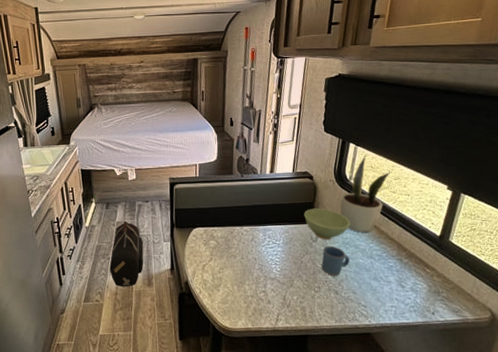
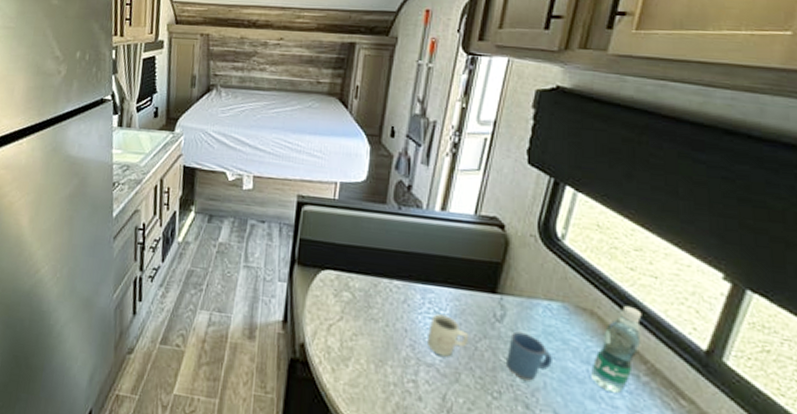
duffel bag: present [109,221,144,287] -> none [200,244,251,335]
mug: none [269,243,297,272] -> present [426,312,470,357]
bowl: present [304,208,350,240] -> none [486,271,557,323]
potted plant: present [340,155,392,233] -> none [543,206,631,323]
bottle: none [373,216,403,274] -> present [591,305,643,394]

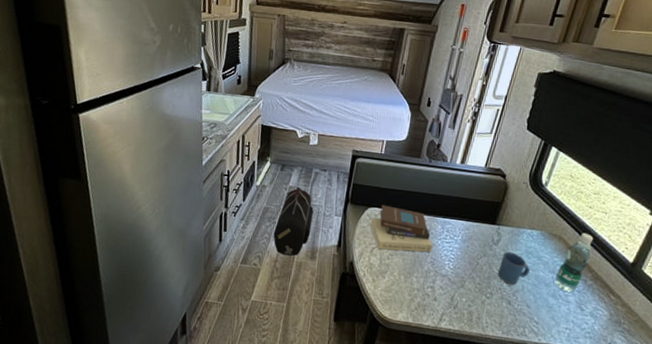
duffel bag: none [200,244,251,335] -> present [273,187,314,256]
books: none [324,266,412,332] -> present [370,205,434,252]
mug: present [426,312,470,357] -> none [443,238,474,270]

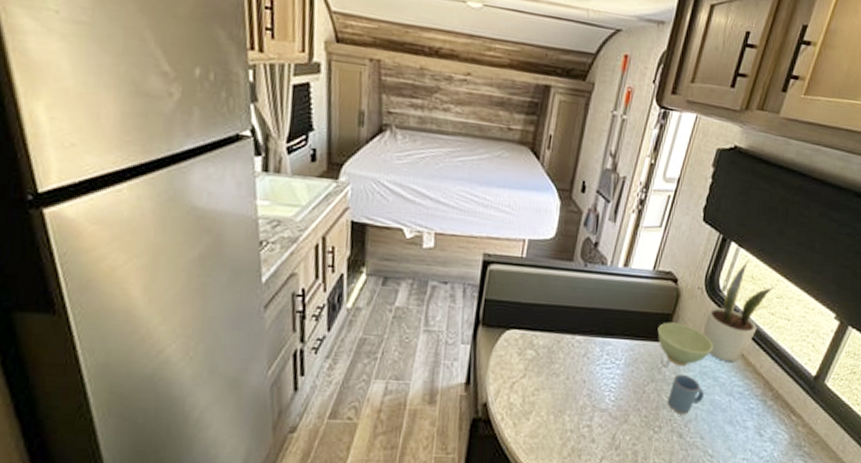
duffel bag: present [273,187,314,256] -> none [375,308,431,402]
books: present [370,205,434,252] -> none [508,325,590,384]
bowl: none [489,209,537,246] -> present [657,322,713,367]
potted plant: none [528,162,593,245] -> present [703,260,775,362]
bottle: present [554,232,594,293] -> none [732,344,775,417]

